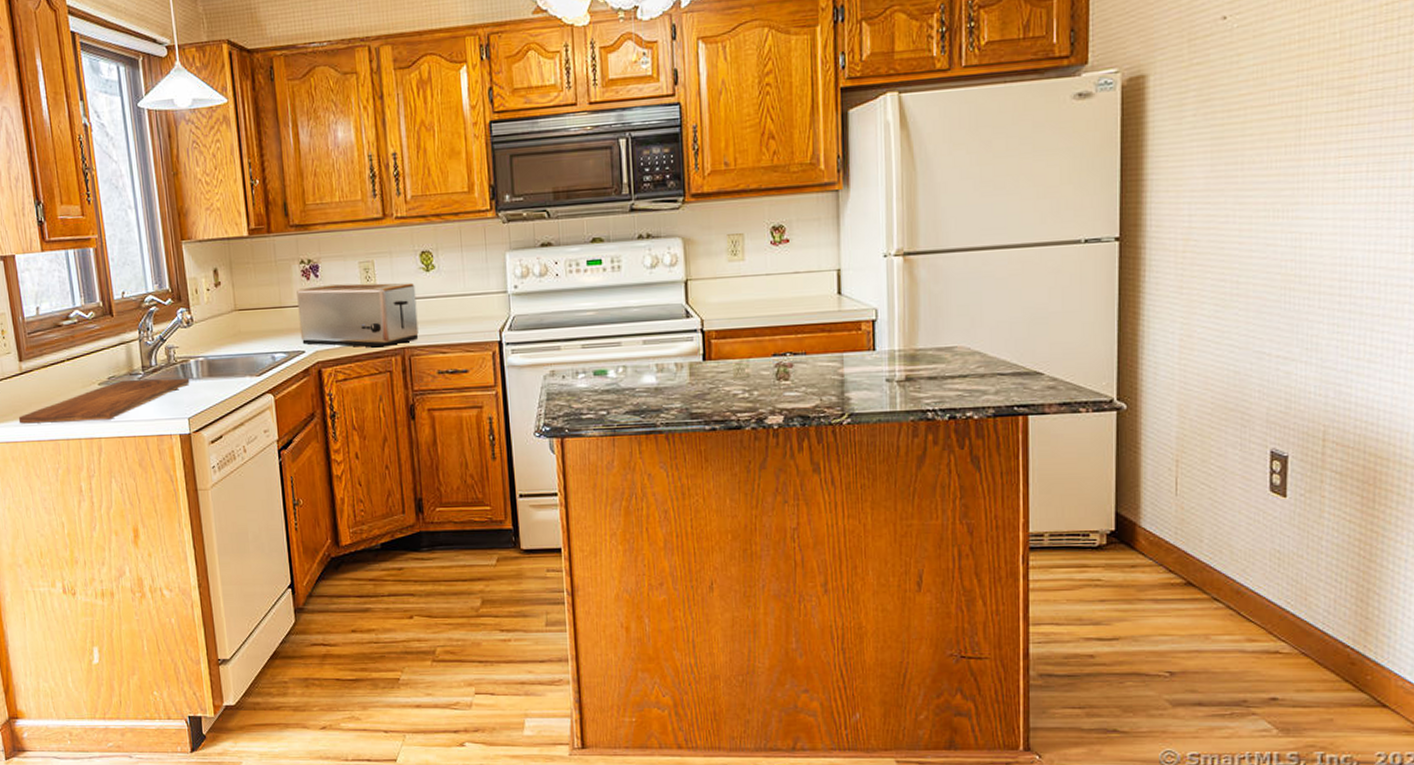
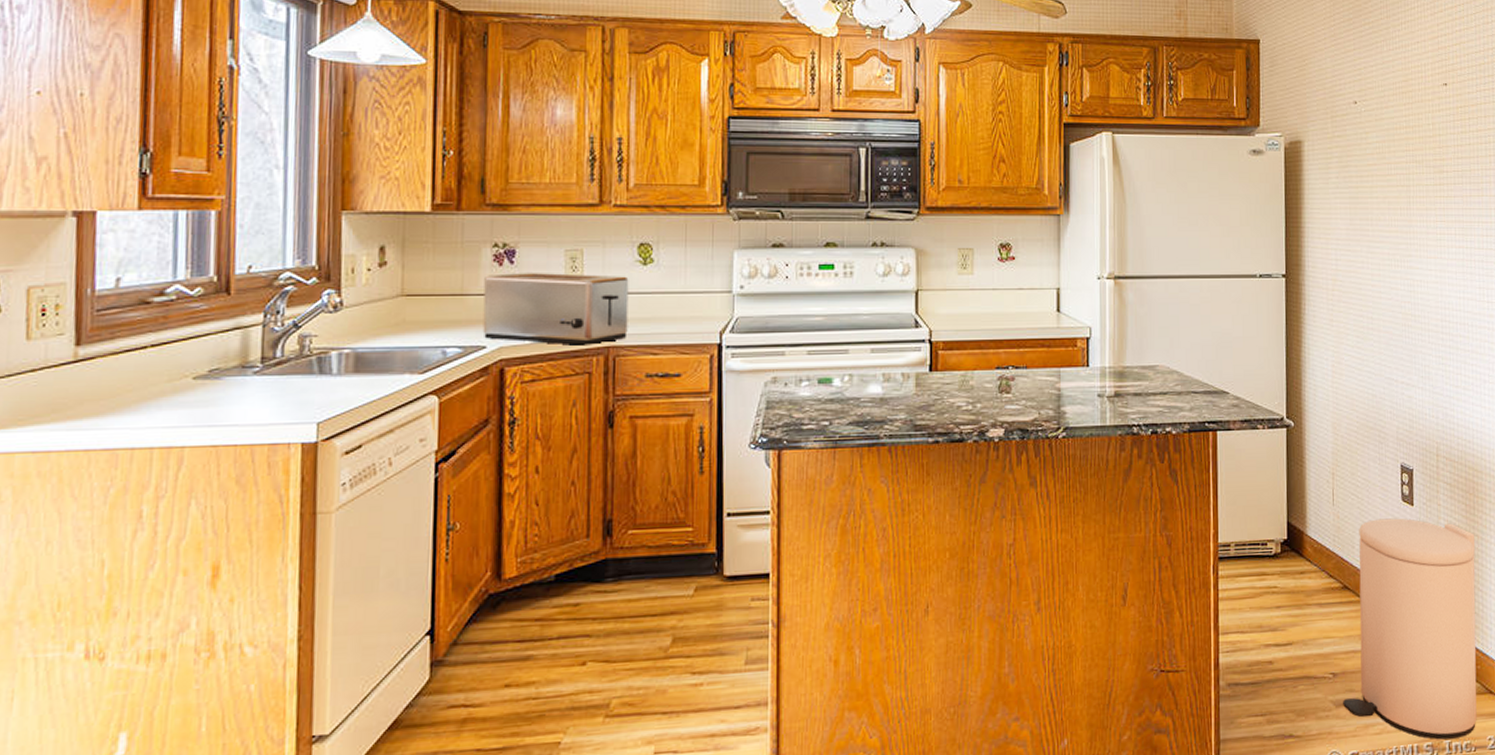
cutting board: present [18,378,190,424] -> none [58,373,327,428]
pedal bin: none [1182,510,1372,750] -> present [1343,518,1477,740]

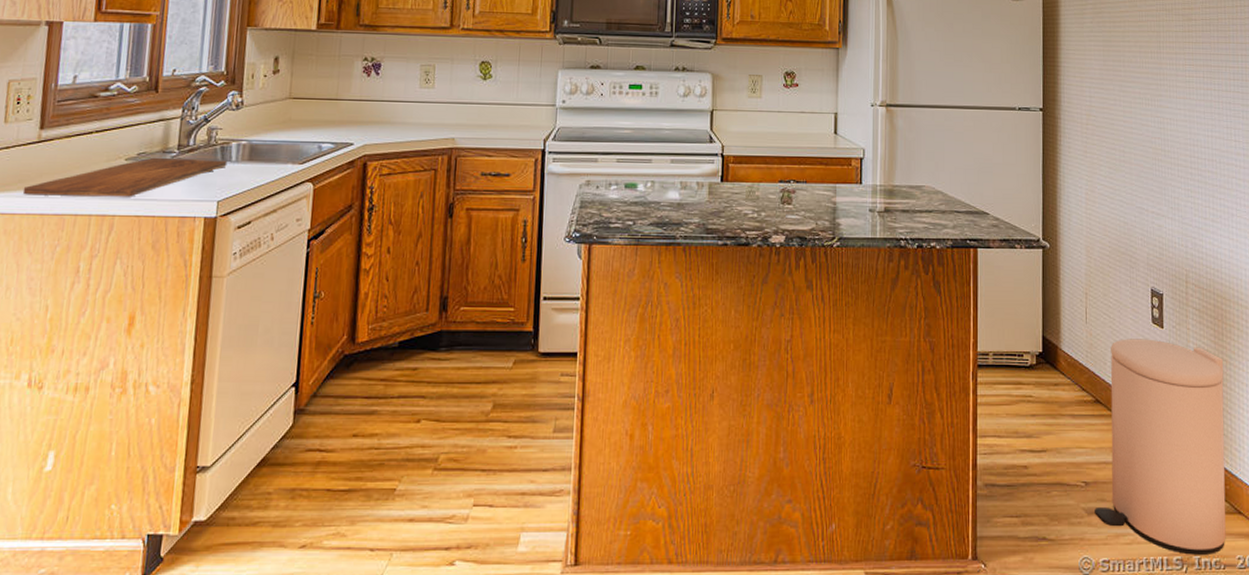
cutting board: none [58,373,327,428] -> present [22,157,228,197]
toaster: present [482,272,629,346] -> none [351,82,471,146]

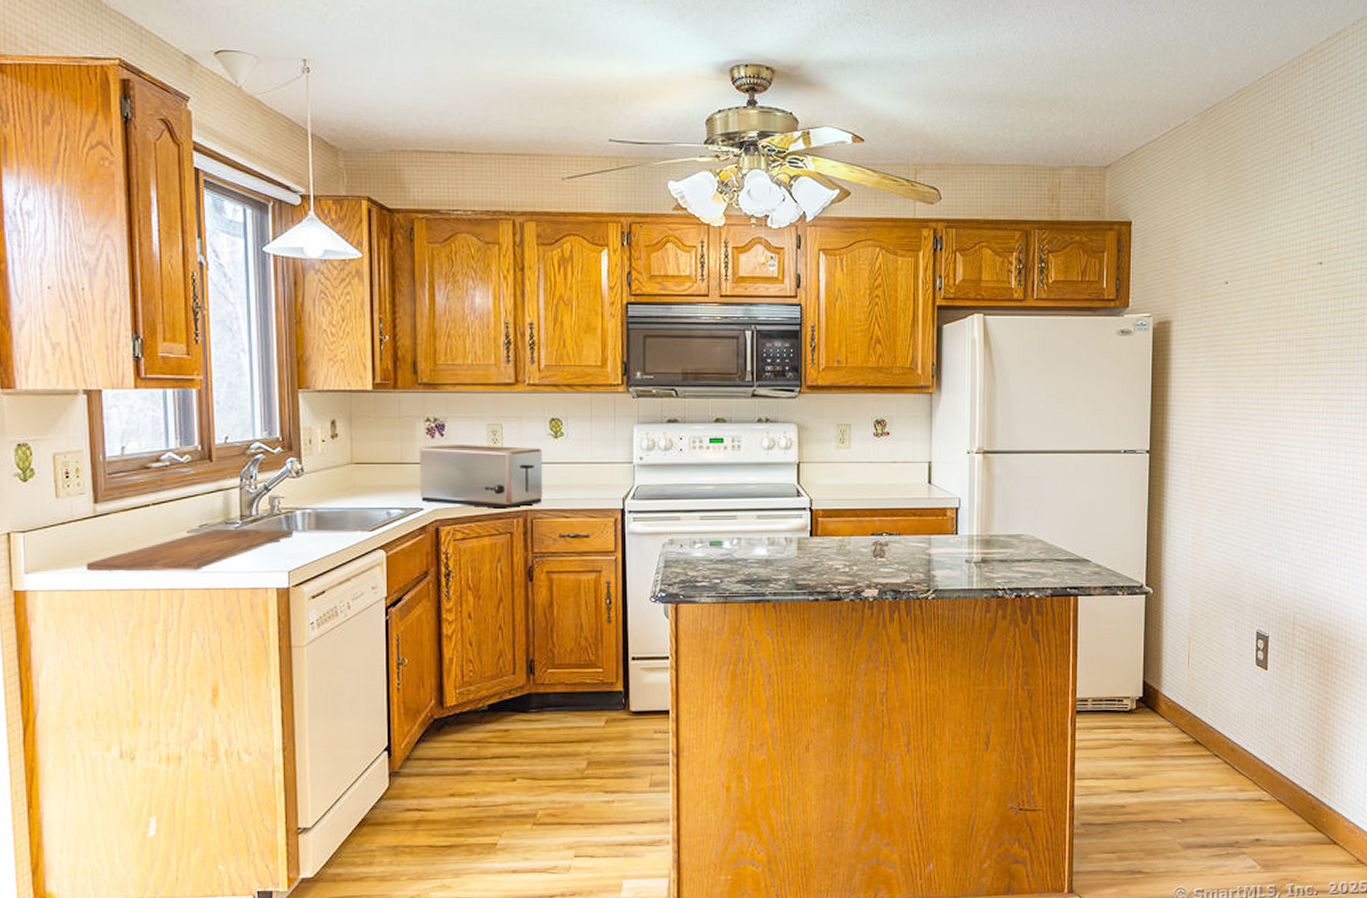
toaster: none [351,82,471,146] -> present [420,443,543,509]
pedal bin: present [1095,339,1226,555] -> none [1191,681,1326,883]

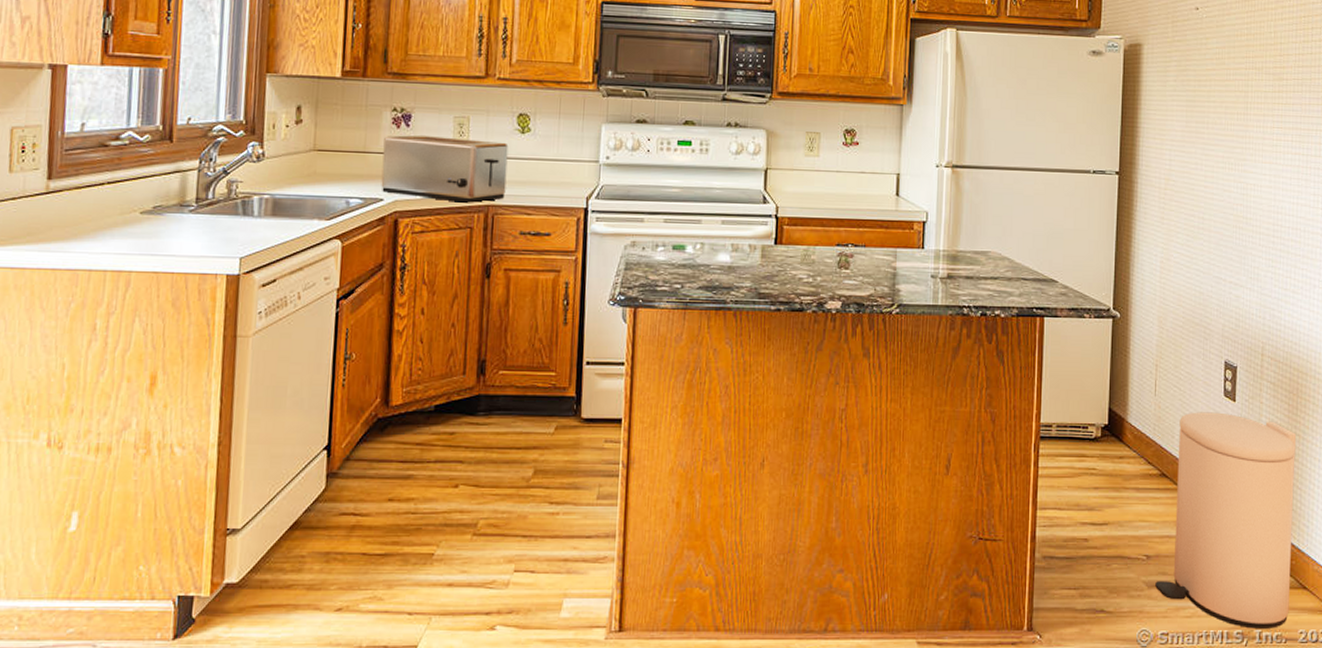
cutting board: present [85,528,294,571] -> none [32,210,250,252]
pedal bin: none [1191,681,1326,883] -> present [1155,412,1295,629]

